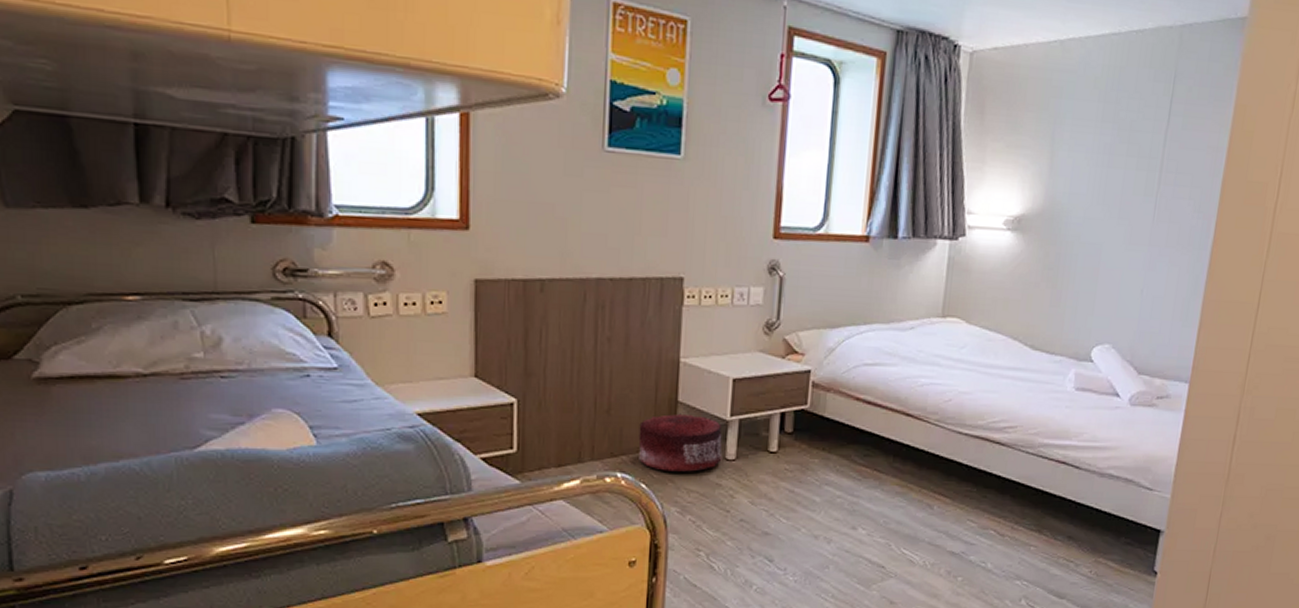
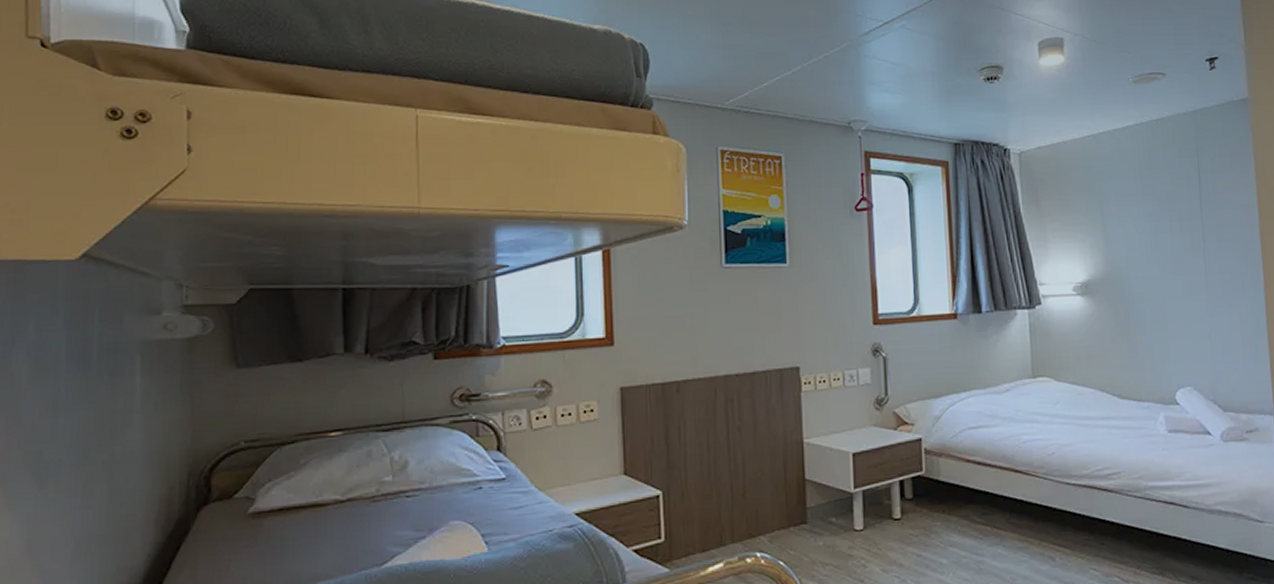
pouf: present [638,413,722,472] -> none [773,490,851,547]

